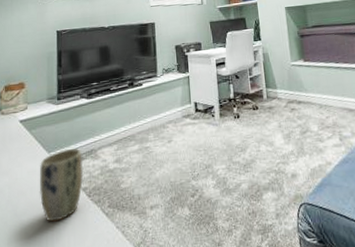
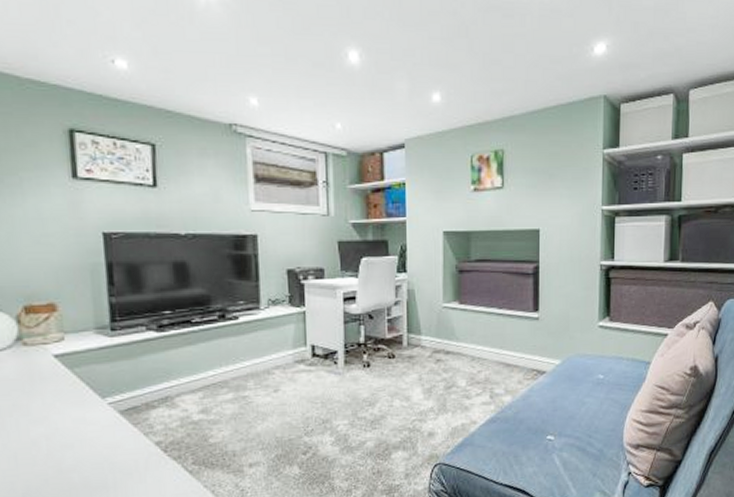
plant pot: present [39,149,84,222] -> none [91,394,156,480]

